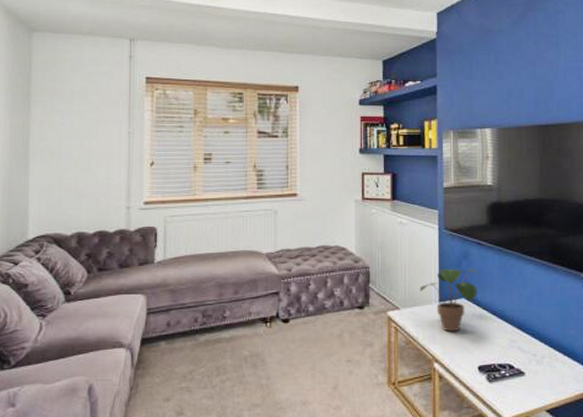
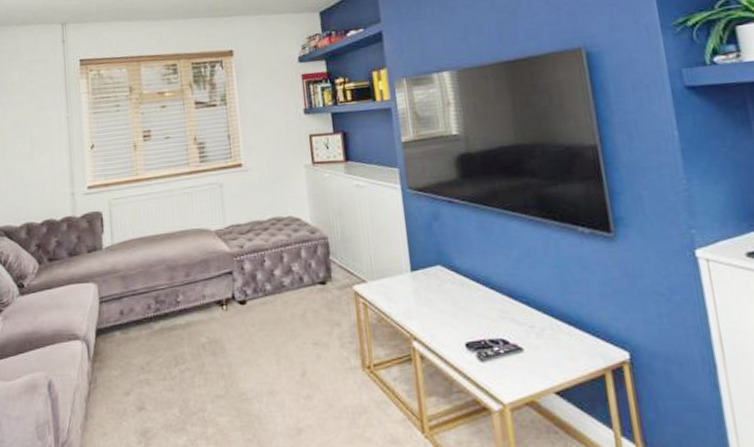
potted plant: present [419,268,480,332] -> none [386,231,455,305]

